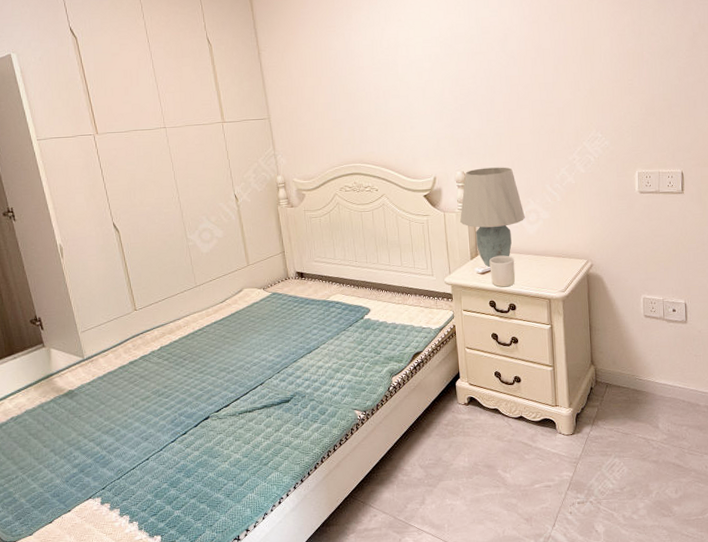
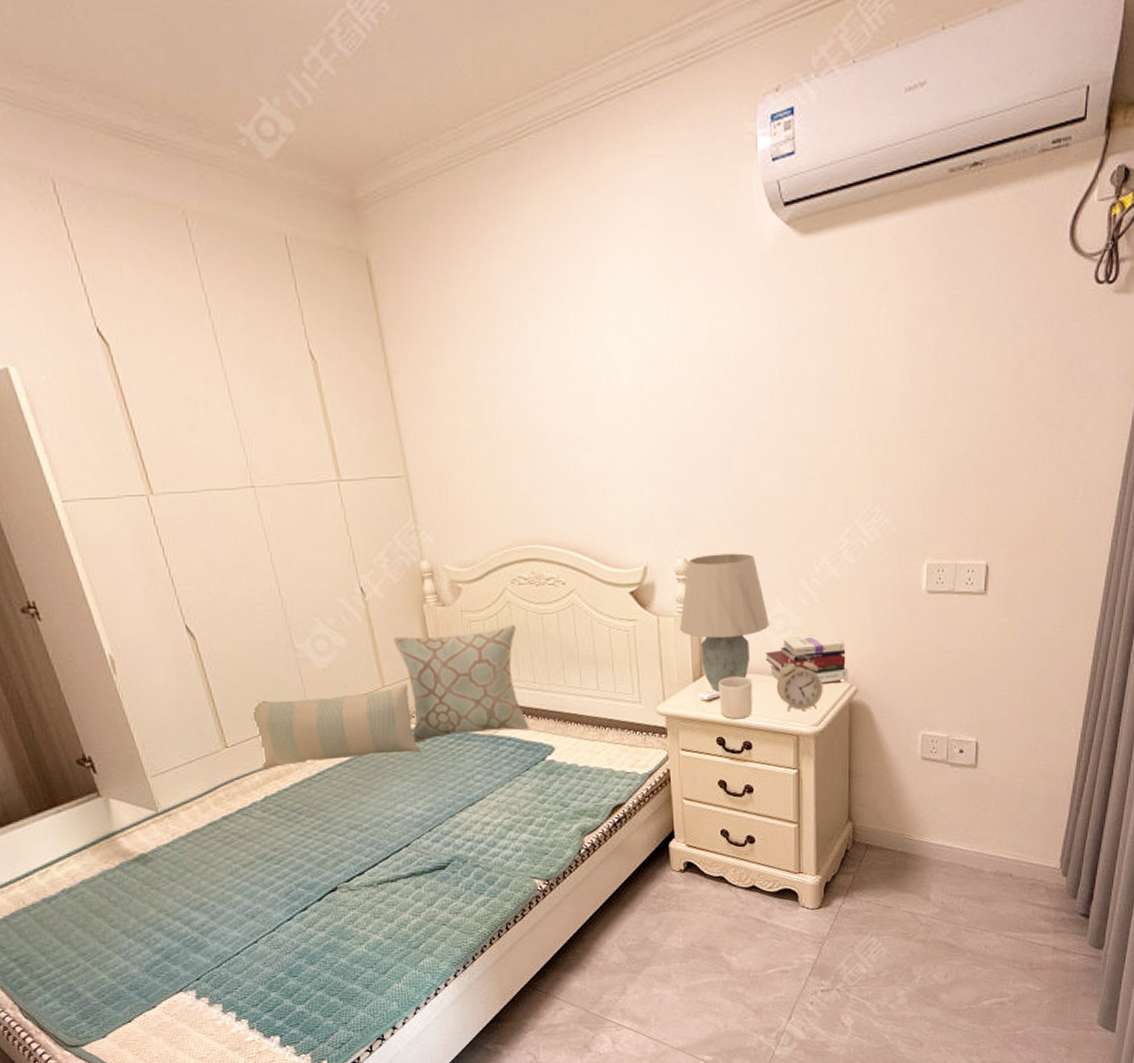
pillow: none [154,263,274,328] -> present [251,684,422,771]
pillow: none [256,220,352,306] -> present [393,625,529,742]
books: none [523,224,585,261] -> present [765,635,849,685]
alarm clock: none [532,239,567,281] -> present [776,654,823,711]

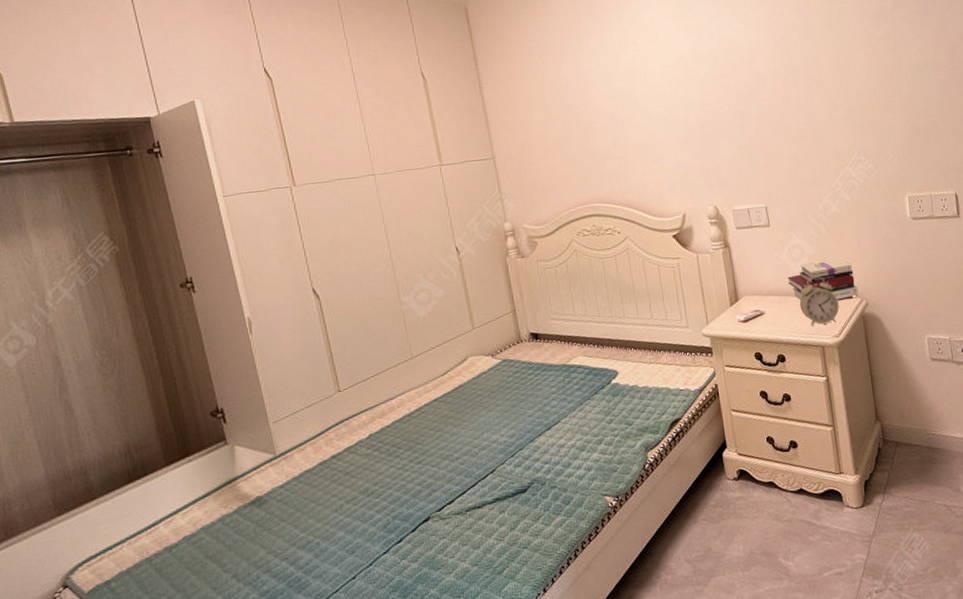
pillow: present [251,684,422,771] -> none [362,325,505,411]
pillow: present [393,625,529,742] -> none [482,269,596,376]
table lamp: present [680,553,769,692] -> none [715,198,788,314]
mug: present [718,676,753,720] -> none [751,298,783,336]

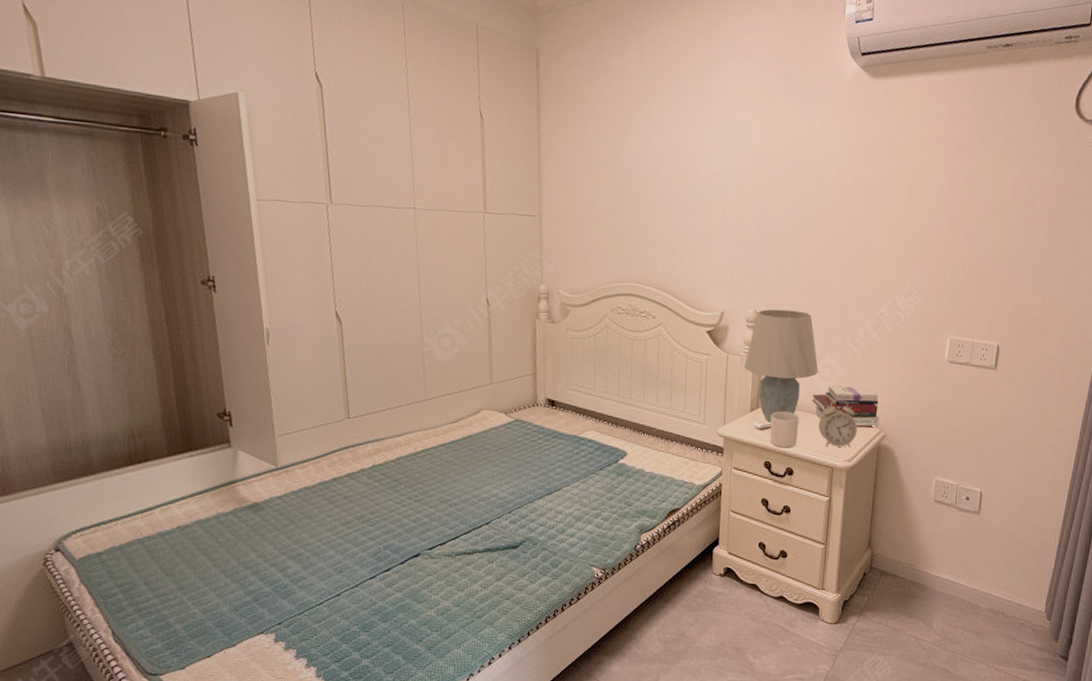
table lamp: none [715,198,788,314] -> present [744,309,818,423]
mug: none [751,298,783,336] -> present [769,411,800,448]

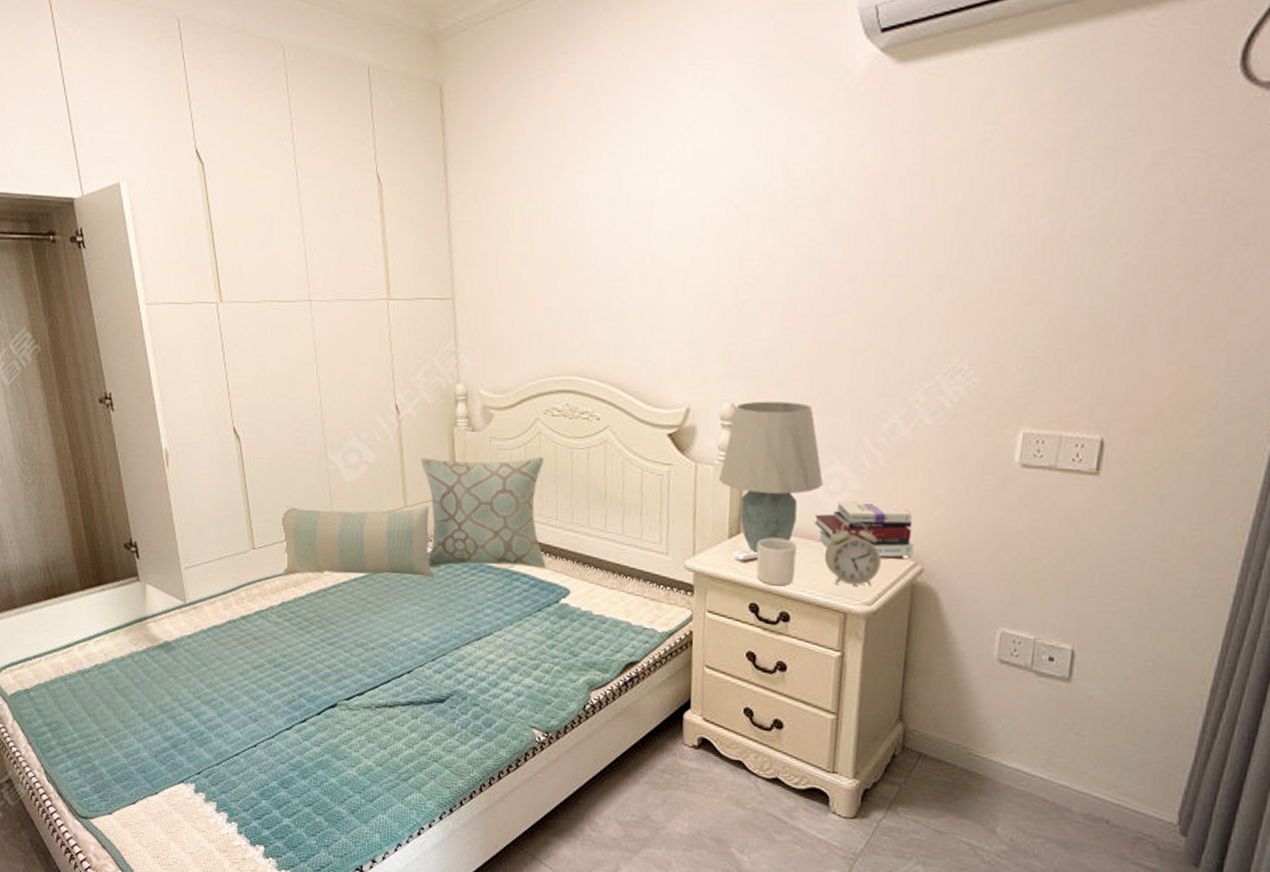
pillow: none [375,381,514,443] -> present [279,506,435,578]
pillow: none [506,343,609,436] -> present [421,457,546,569]

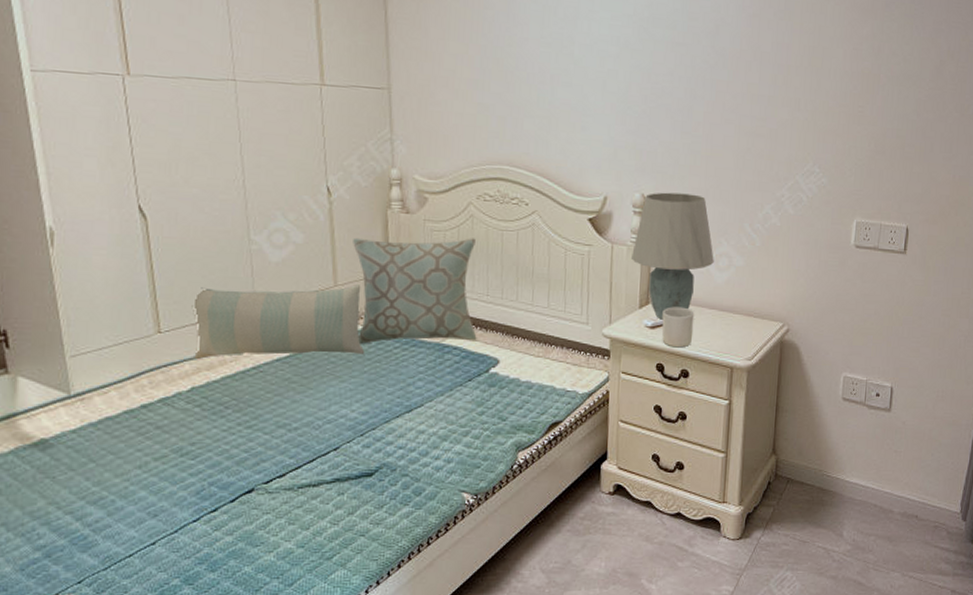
books: present [814,501,914,559] -> none [708,275,782,322]
alarm clock: present [824,521,881,586] -> none [715,292,758,344]

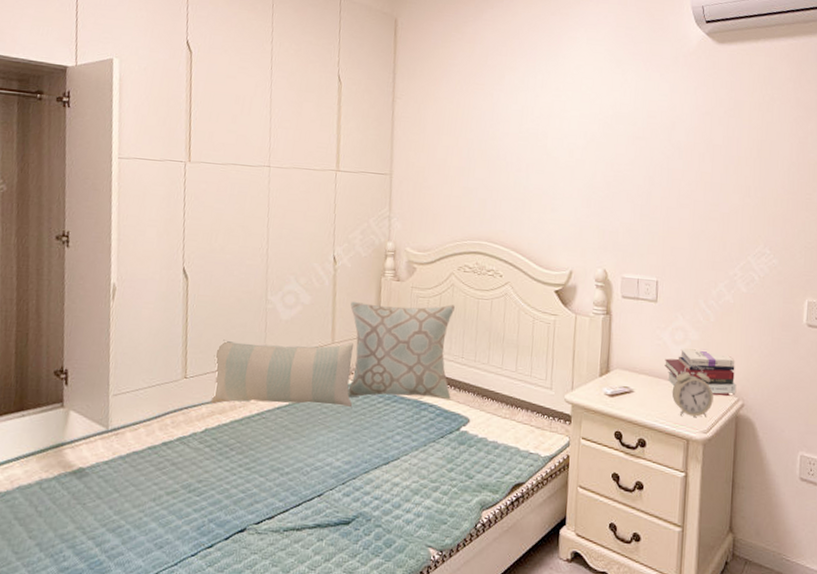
table lamp: present [632,192,714,320] -> none [593,268,671,389]
mug: present [661,306,695,348] -> none [620,376,652,417]
books: none [708,275,782,322] -> present [664,348,737,396]
alarm clock: none [715,292,758,344] -> present [672,364,714,417]

